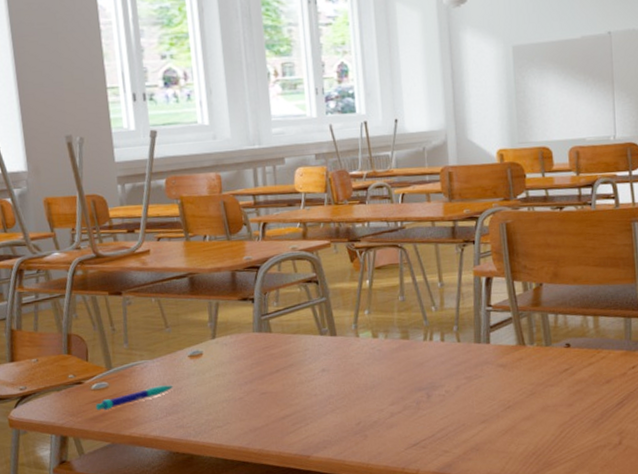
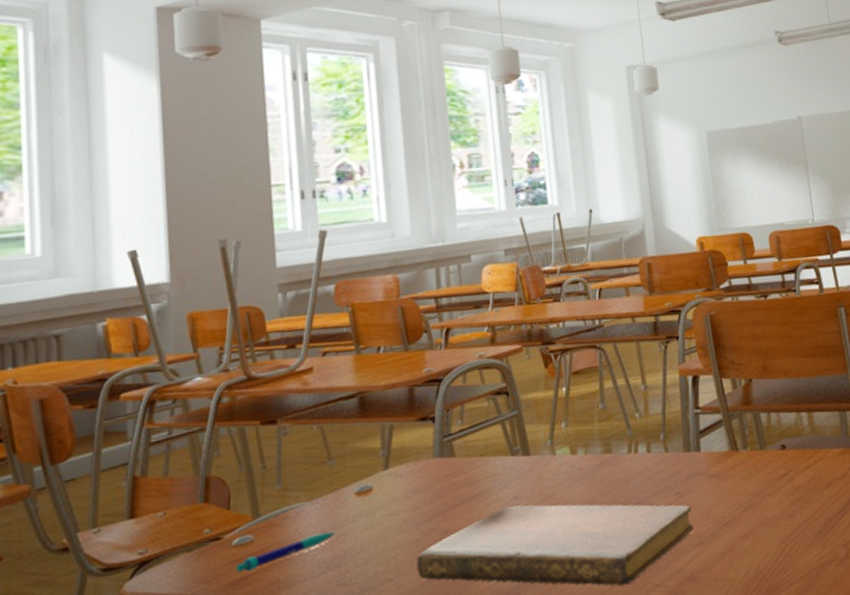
notebook: none [240,376,480,449] -> present [416,504,694,586]

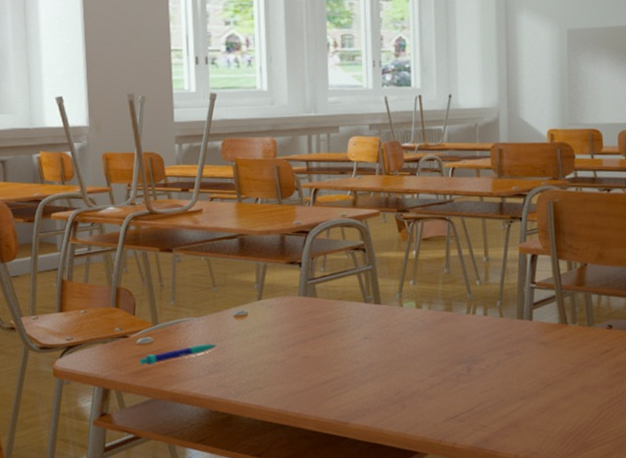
notebook: present [416,504,694,586] -> none [281,343,520,422]

